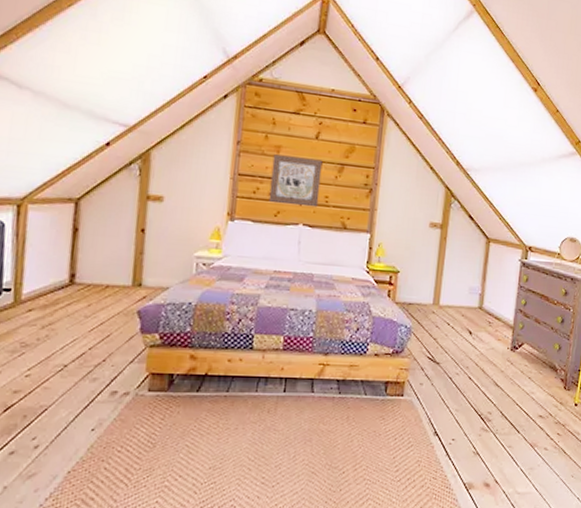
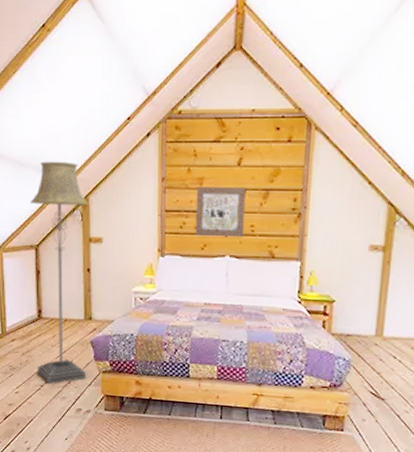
floor lamp: none [60,106,150,364] -> present [30,161,88,385]

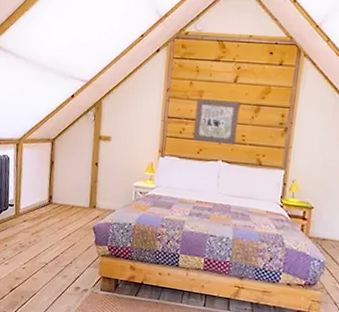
floor lamp: present [30,161,88,385] -> none [43,67,101,263]

